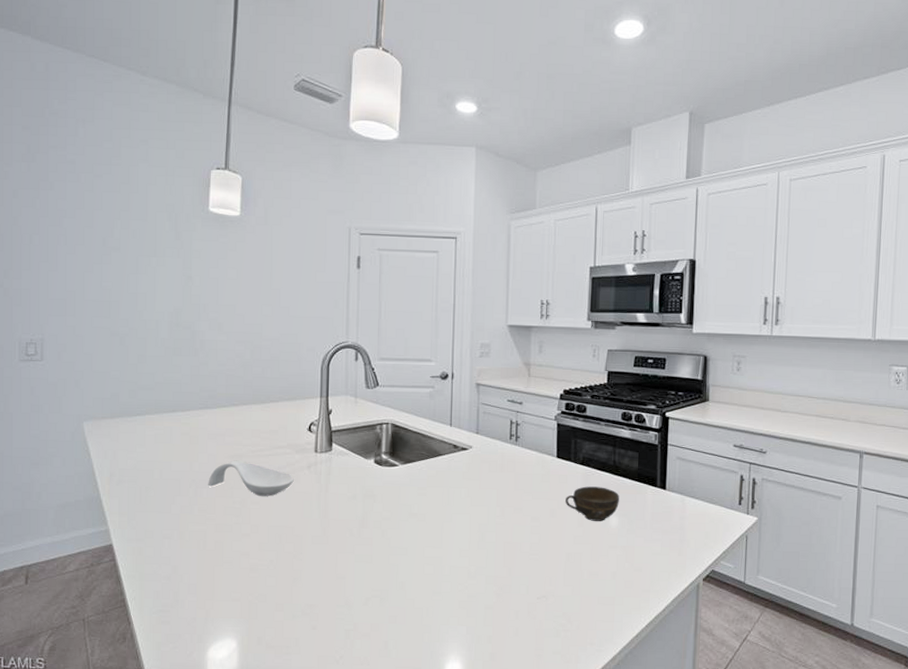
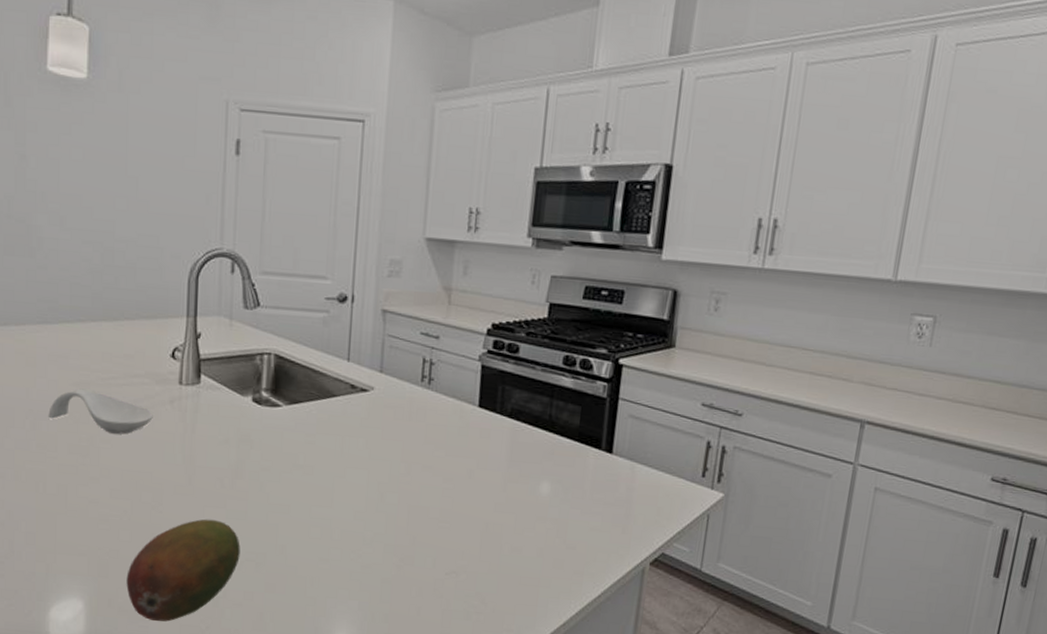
fruit: none [273,563,367,654] -> present [126,519,240,622]
cup: present [564,486,619,521] -> none [485,444,554,487]

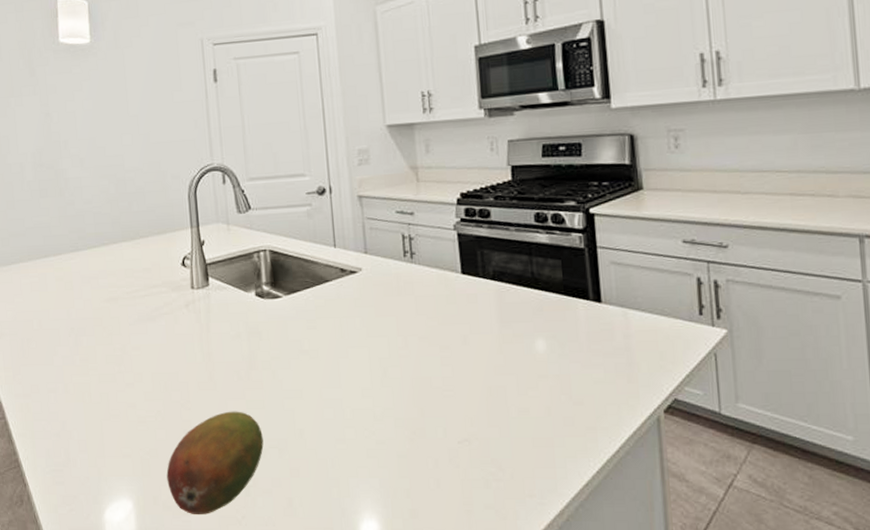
spoon rest: present [48,388,154,434] -> none [86,303,174,341]

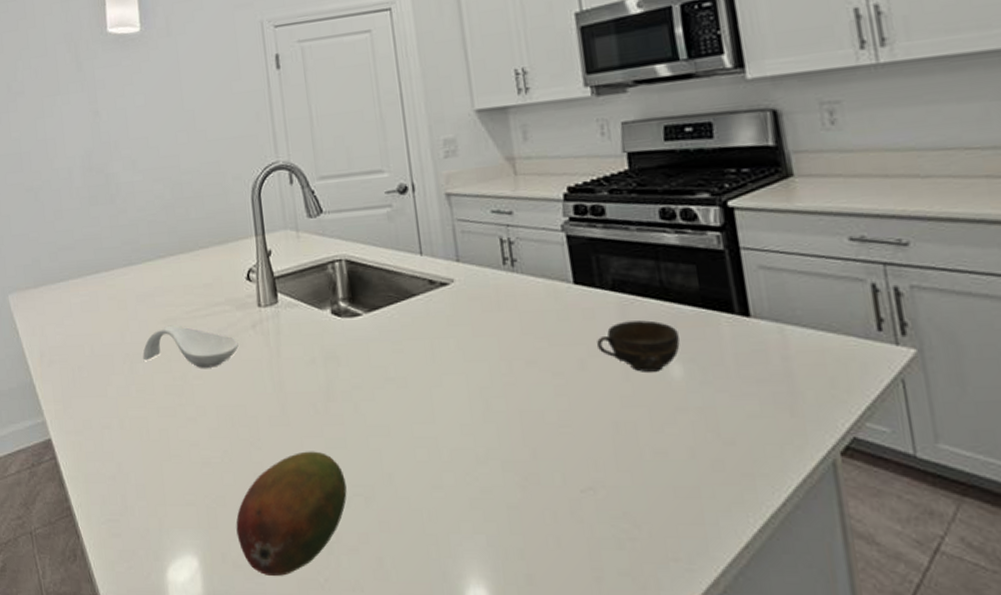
spoon rest: none [86,303,174,341] -> present [142,325,240,368]
cup: none [477,304,544,347] -> present [596,320,680,372]

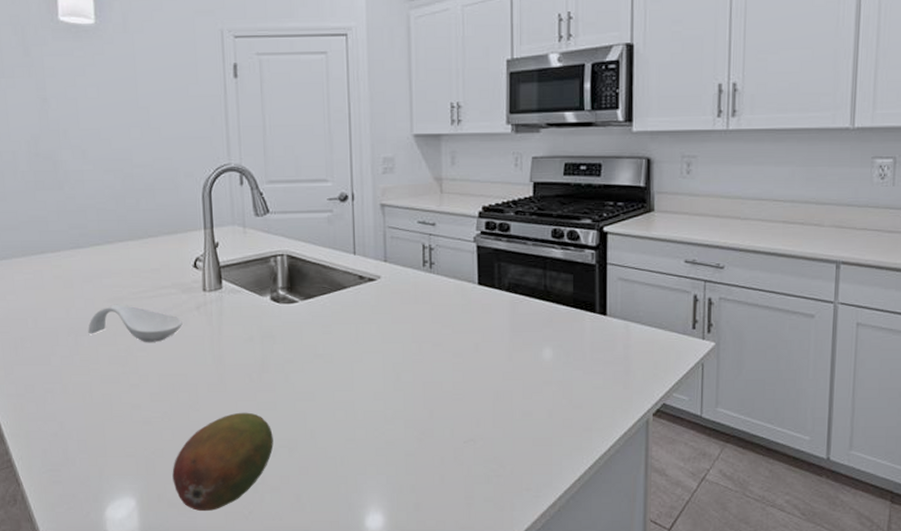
cup: present [596,320,680,372] -> none [489,315,553,354]

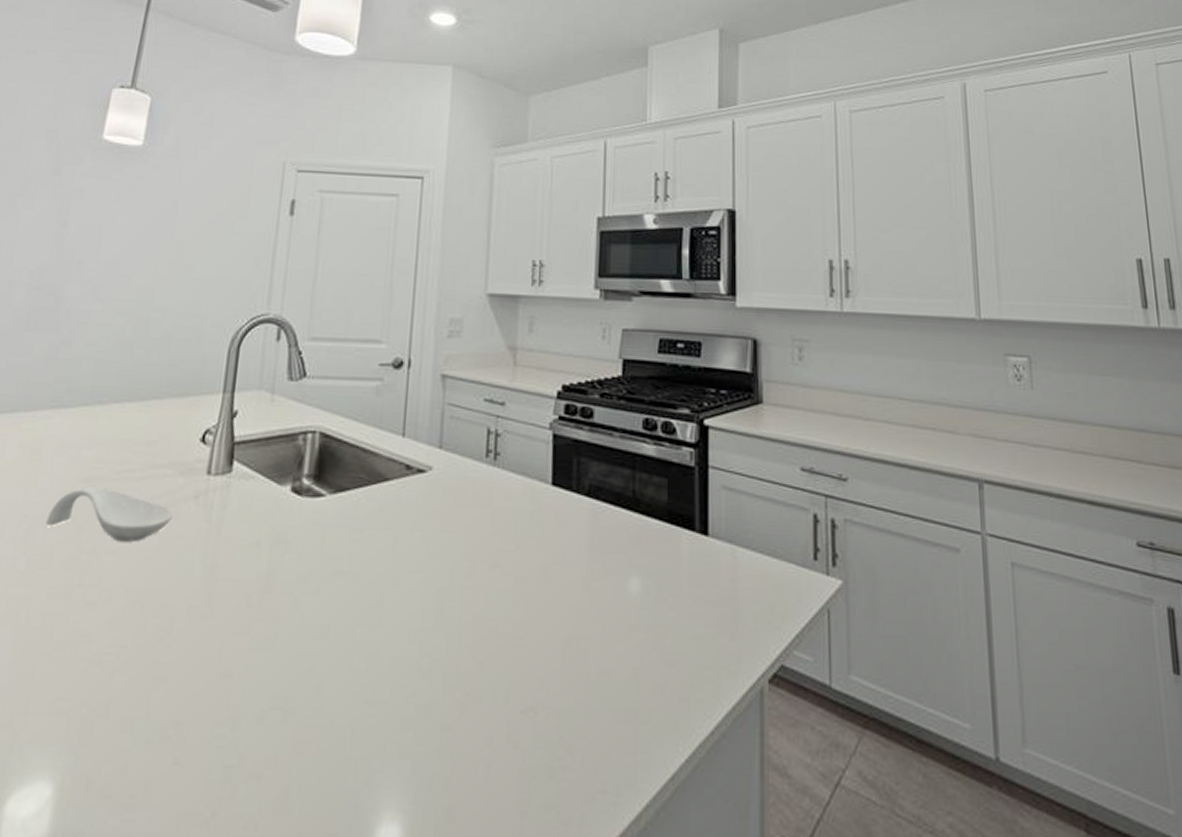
fruit: present [172,412,274,511] -> none [112,651,265,810]

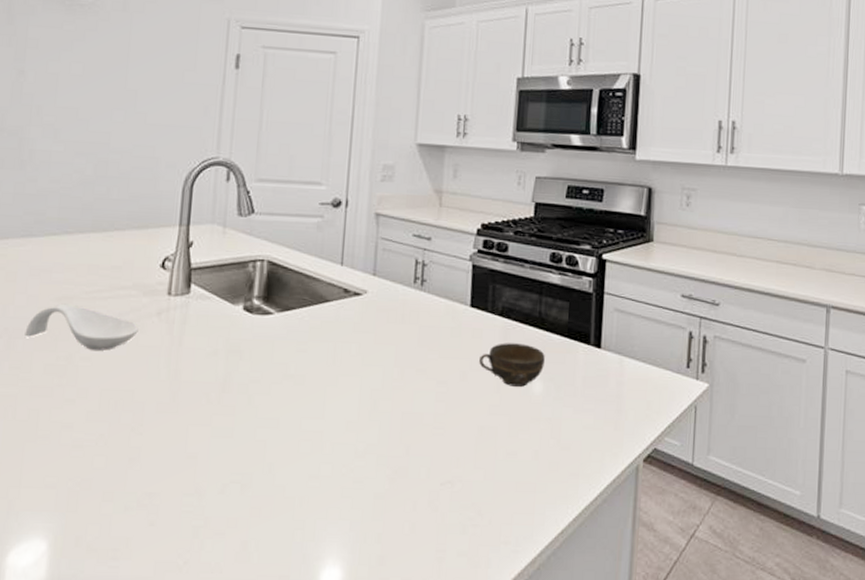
cup: none [563,529,642,585] -> present [478,343,545,387]

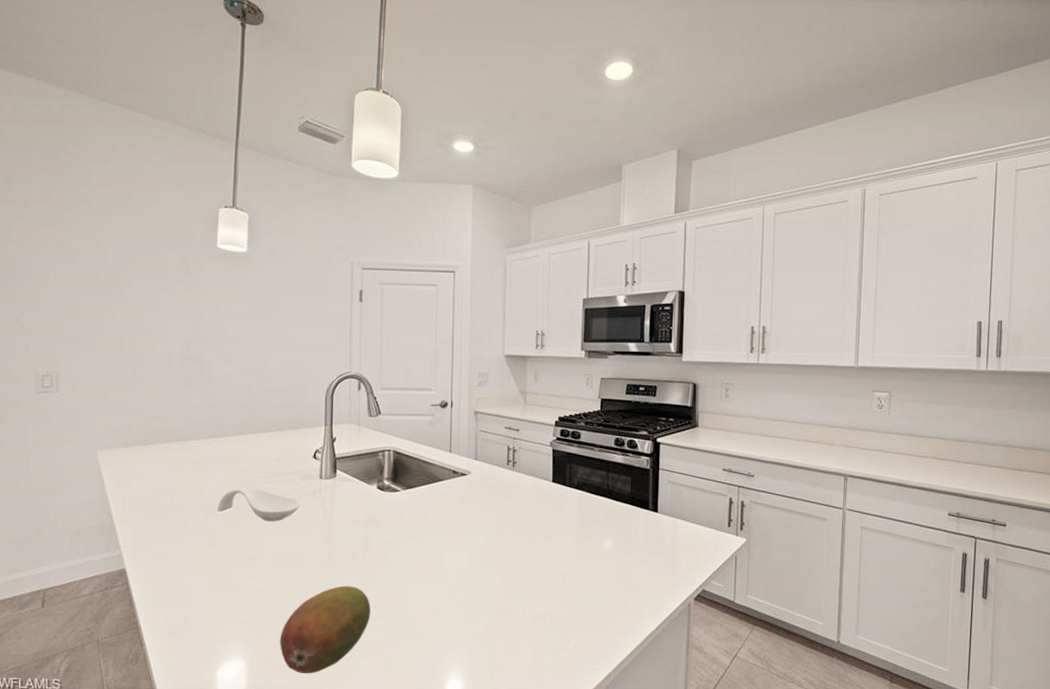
fruit: none [97,438,225,559] -> present [280,585,371,673]
cup: present [478,343,545,387] -> none [560,510,613,543]

